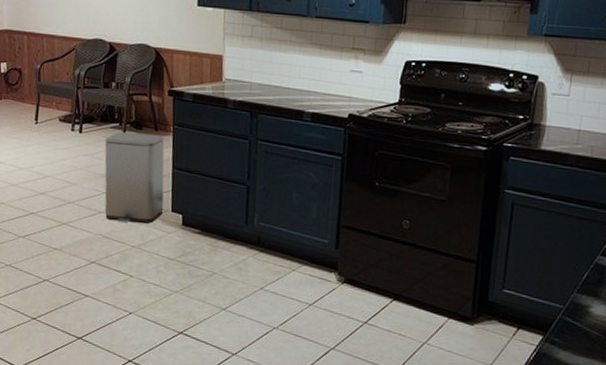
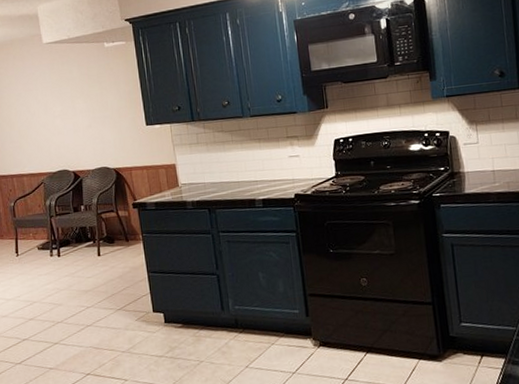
pedal bin: present [104,131,165,224] -> none [82,244,146,332]

